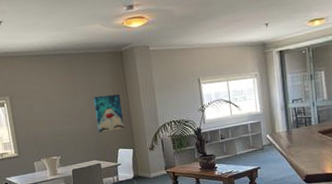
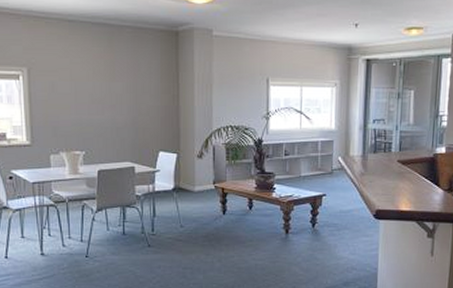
wall art: present [93,93,125,133] -> none [135,83,170,129]

